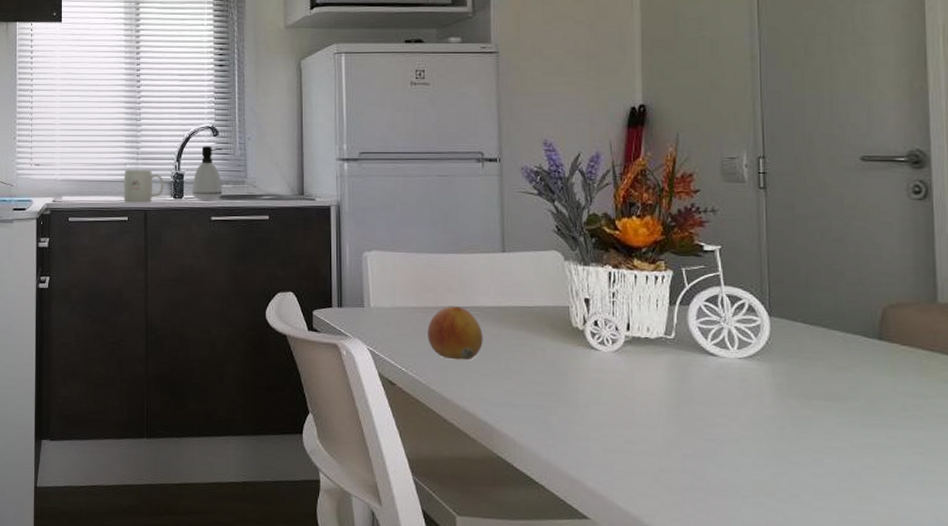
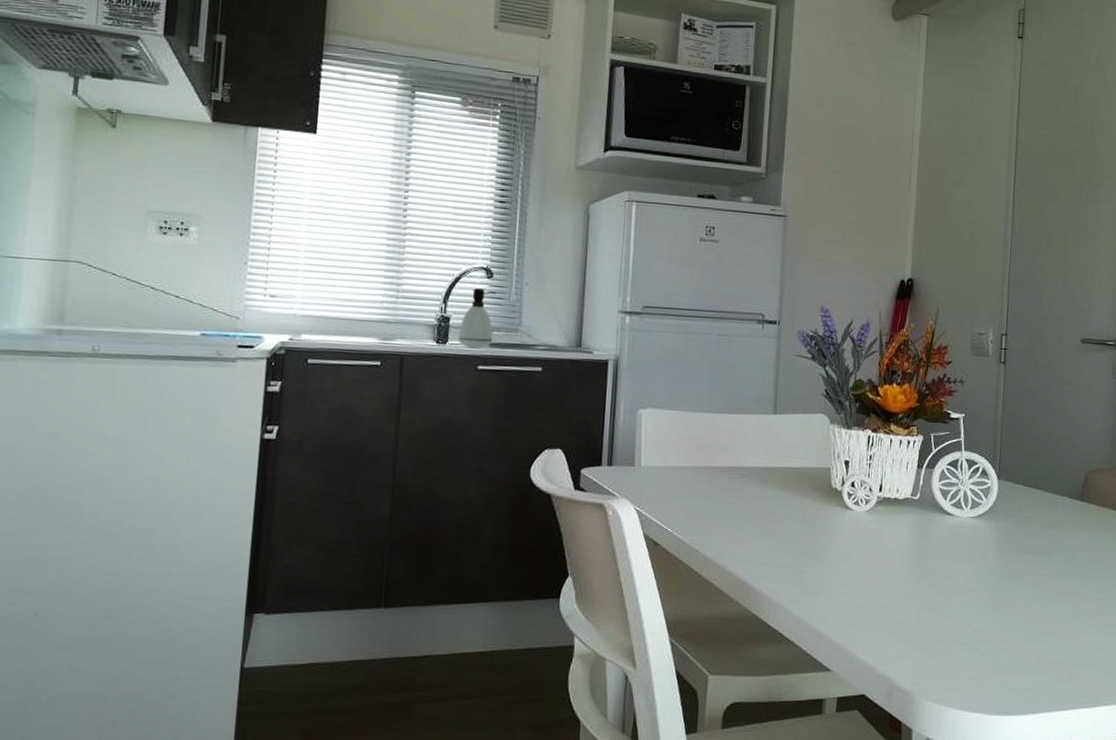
mug: present [123,169,164,204] -> none [377,308,426,347]
fruit: present [427,306,483,360] -> none [695,466,749,520]

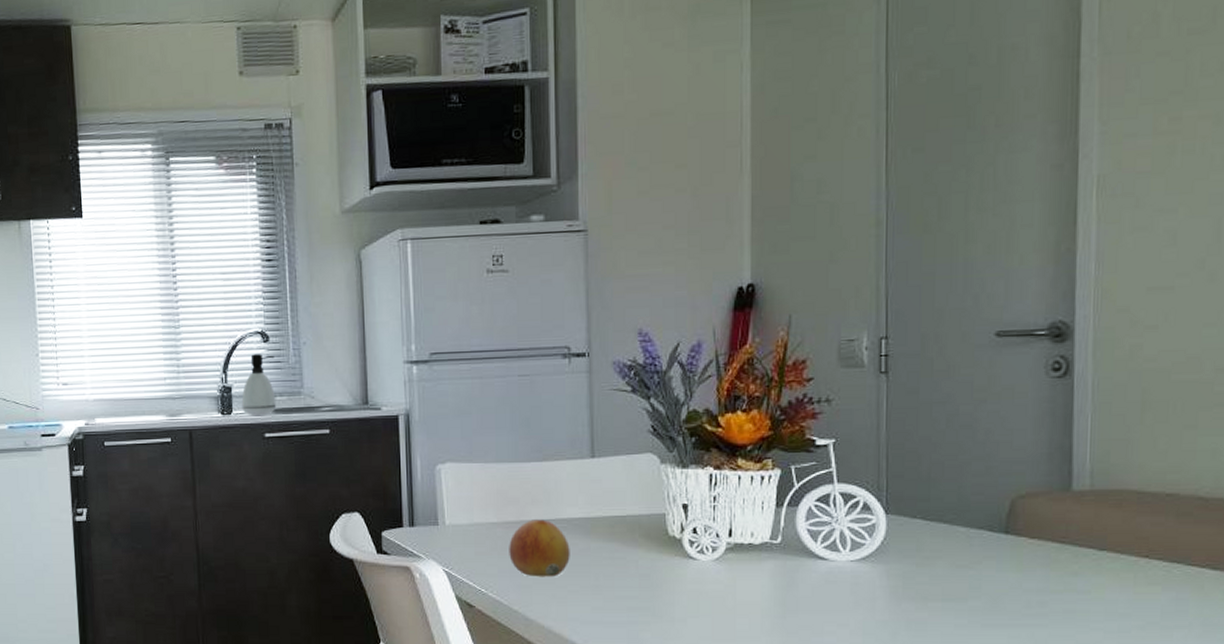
fruit: none [695,466,749,520] -> present [509,519,570,577]

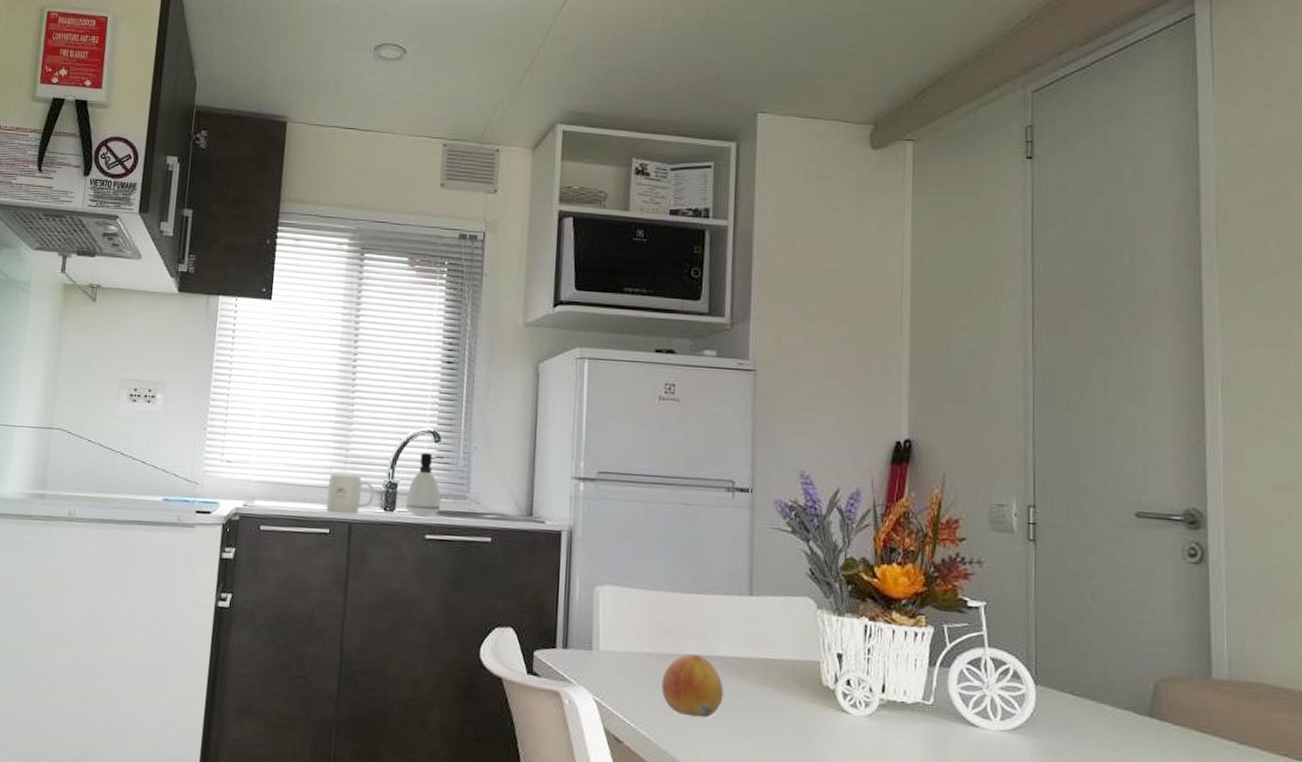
mug: none [164,383,210,423] -> present [326,473,374,515]

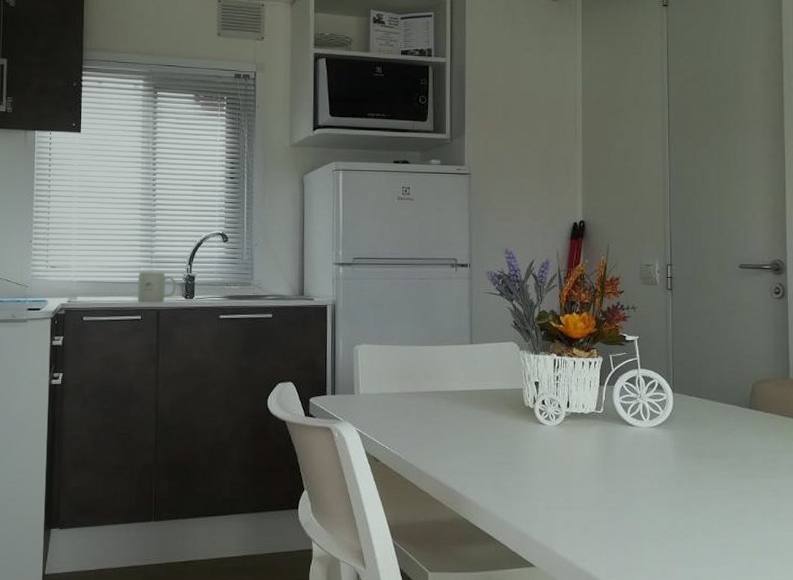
soap dispenser: present [405,453,444,517] -> none [202,251,232,301]
fruit: present [661,654,724,718] -> none [407,391,453,437]

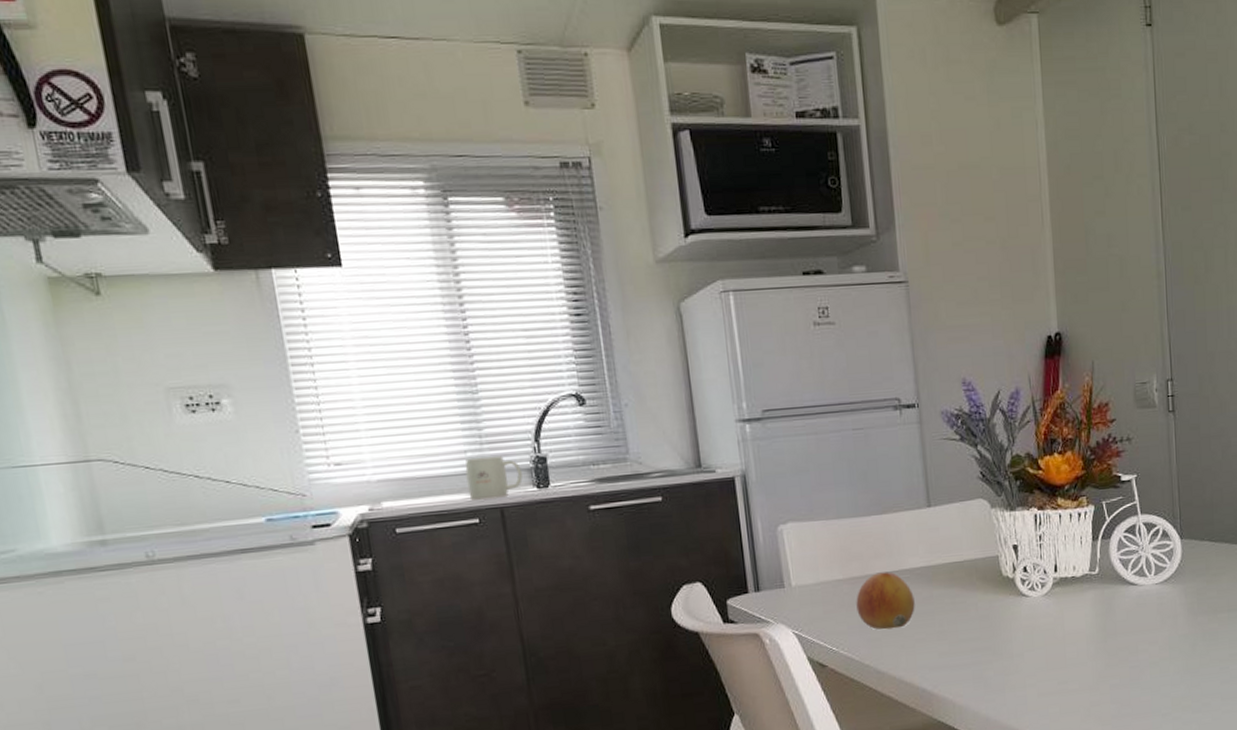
fruit: none [407,391,453,437] -> present [856,572,915,630]

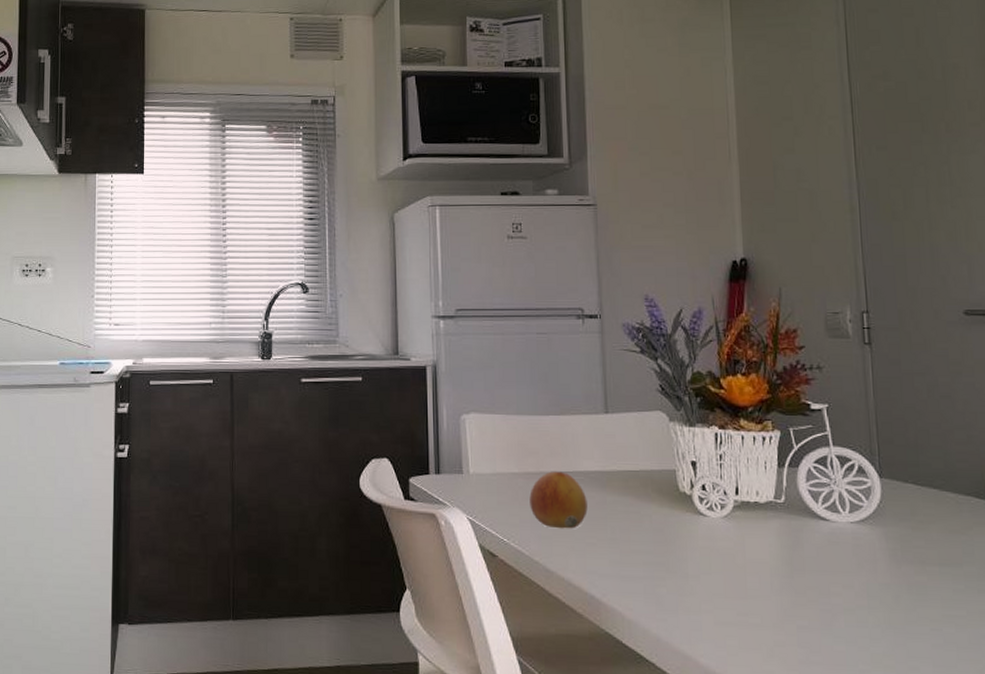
mug: present [465,455,523,501] -> none [208,329,251,365]

